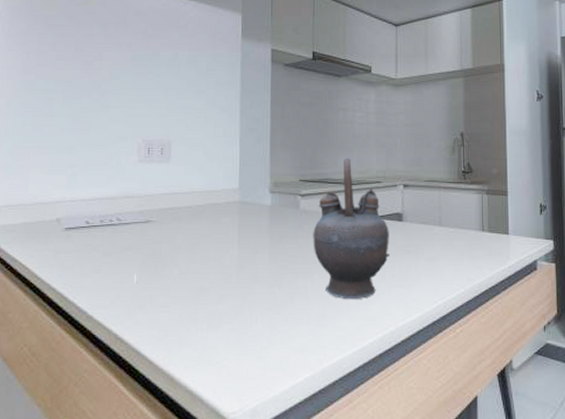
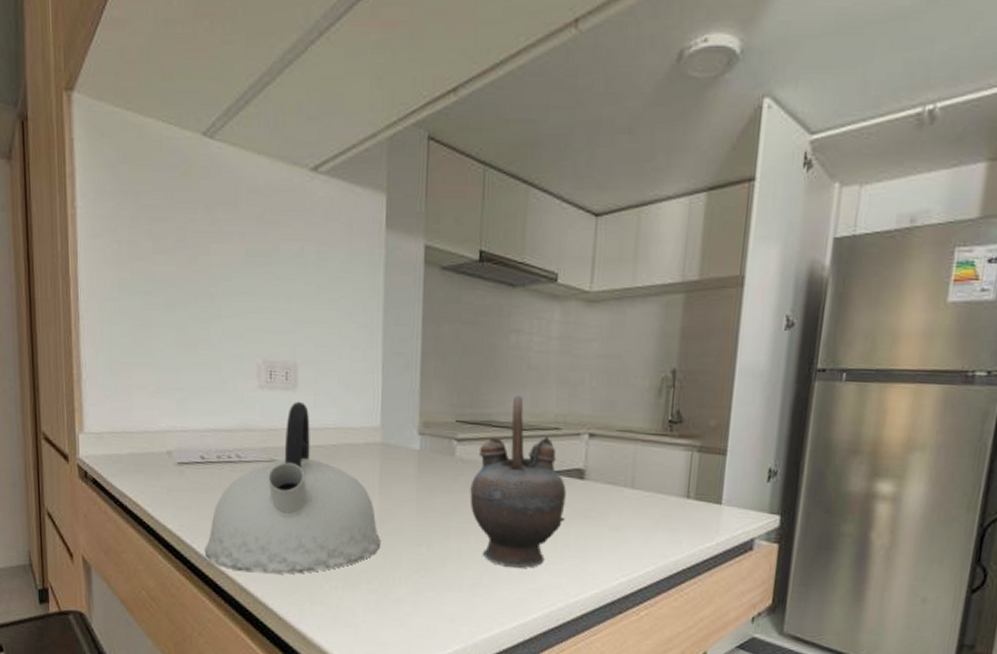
kettle: none [84,171,240,322] -> present [204,401,381,574]

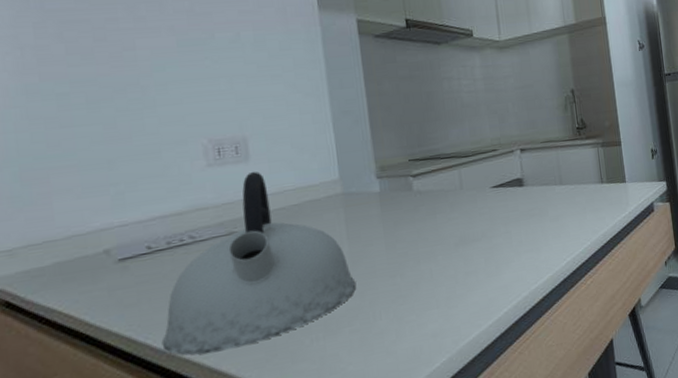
teapot: present [470,395,566,569] -> none [431,129,515,275]

